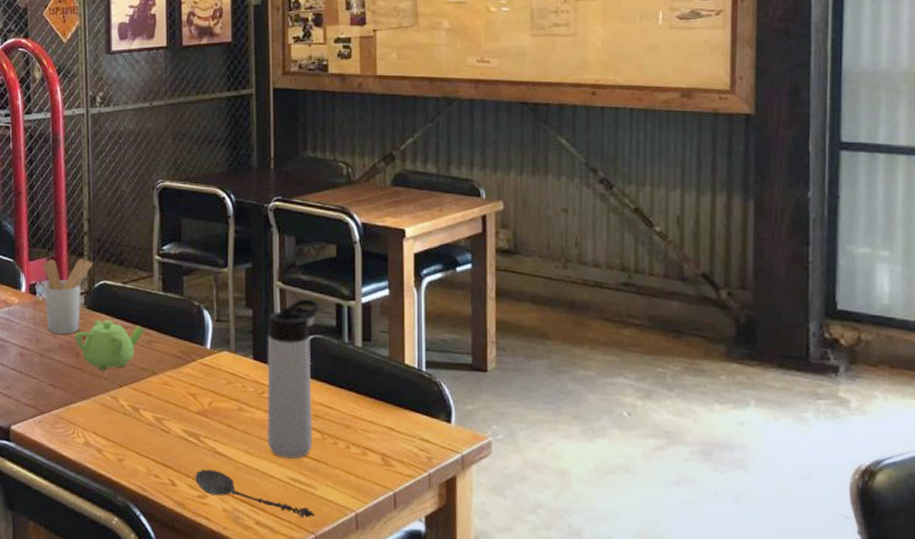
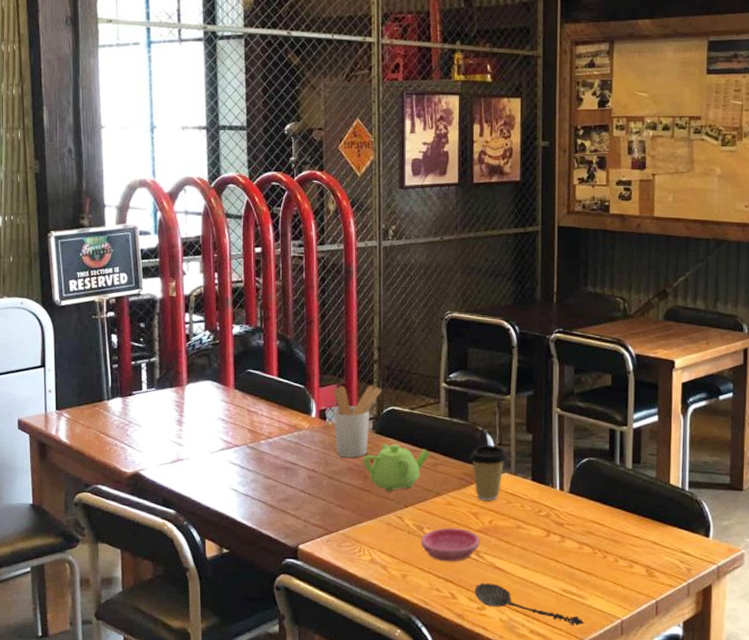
saucer: none [136,409,200,446] -> present [420,528,480,562]
coffee cup: none [186,320,226,381] -> present [469,444,507,501]
thermos bottle: present [267,299,319,459] -> none [542,424,594,572]

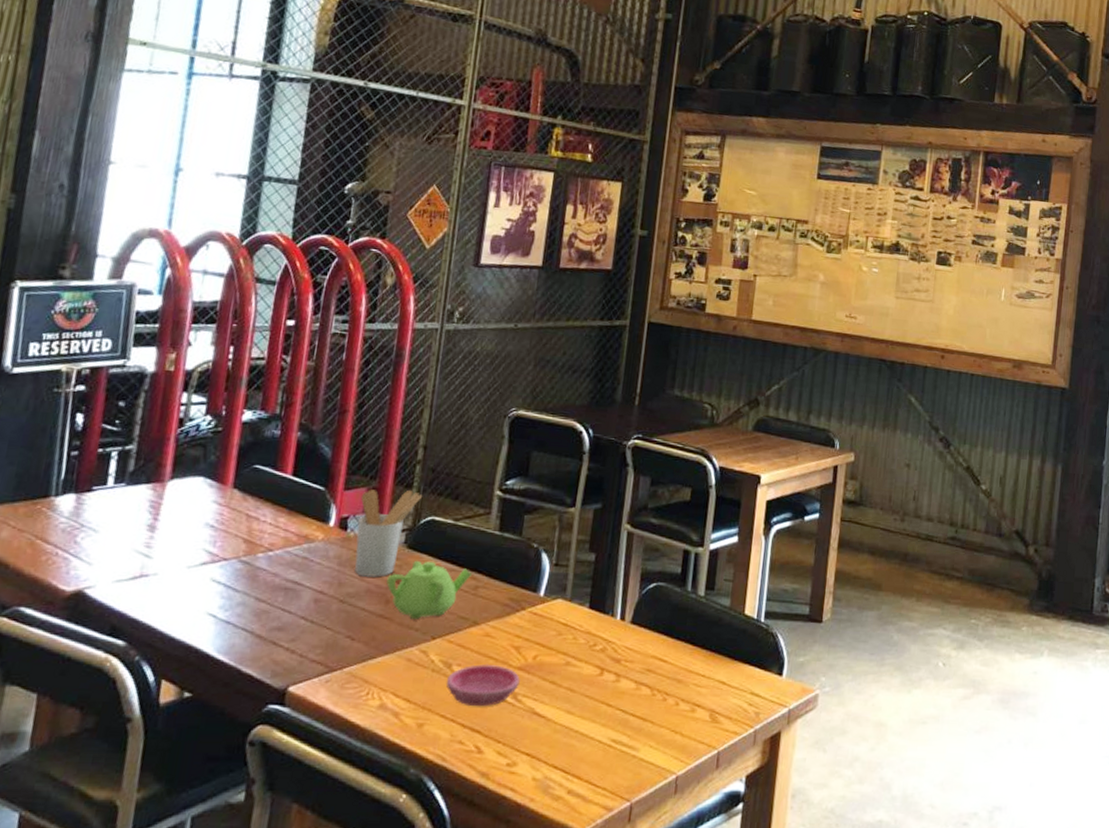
coffee cup: present [469,444,507,501] -> none [518,564,563,632]
spoon: present [474,583,585,626] -> none [505,732,634,784]

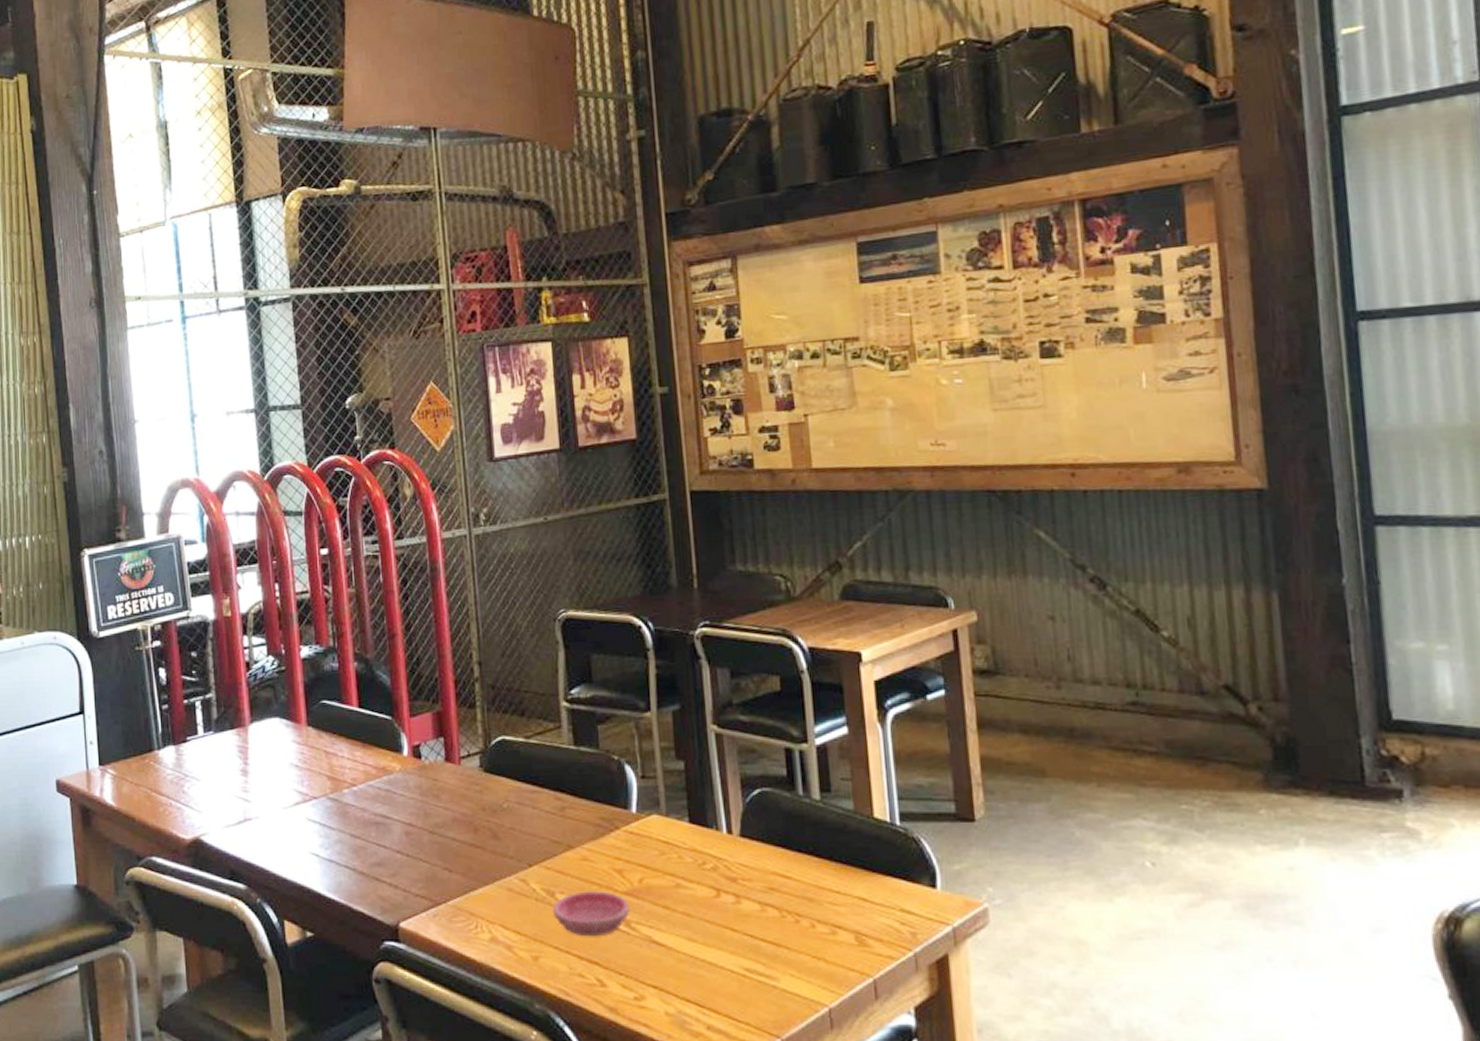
utensil holder: present [355,489,422,577] -> none [427,710,487,805]
teapot: present [386,561,473,619] -> none [471,785,556,846]

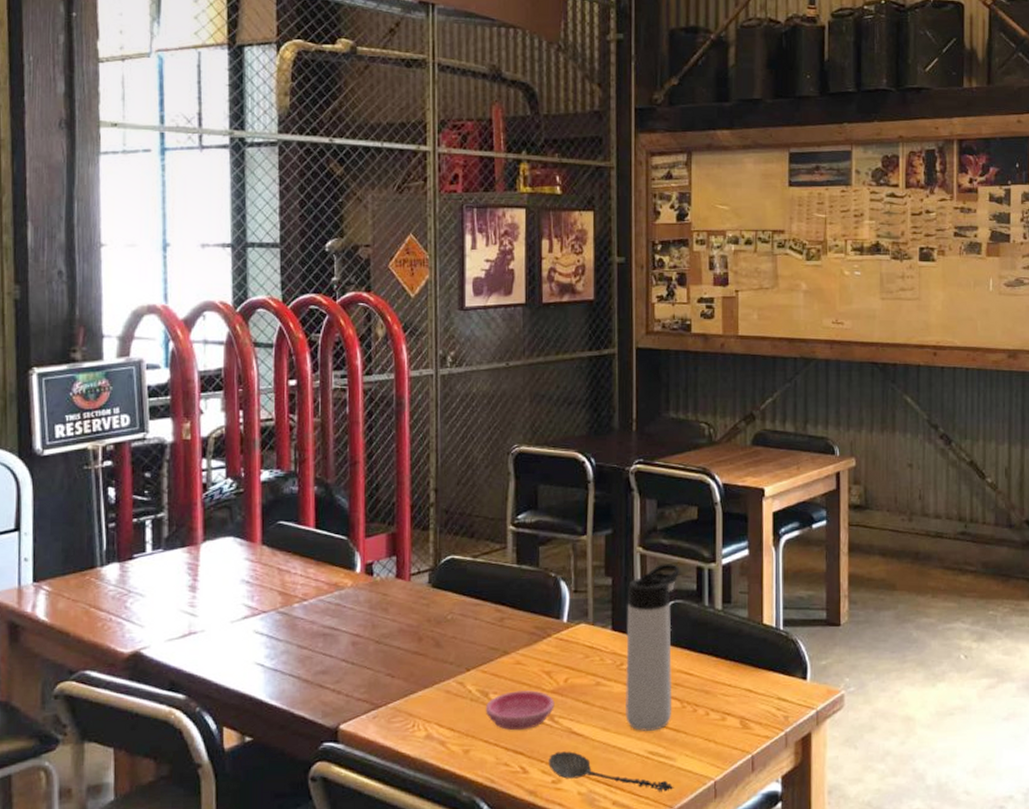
spoon: none [628,963,780,1018] -> present [548,751,674,792]
thermos bottle: none [704,744,769,944] -> present [625,564,680,731]

